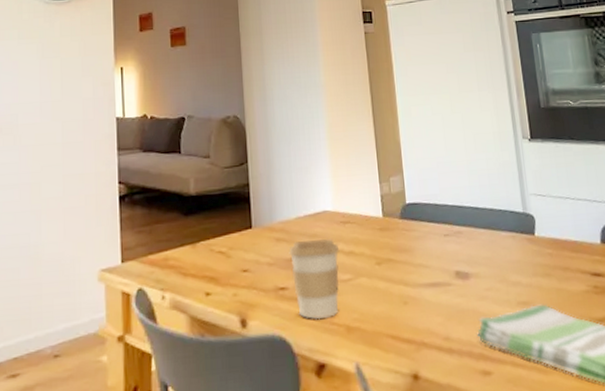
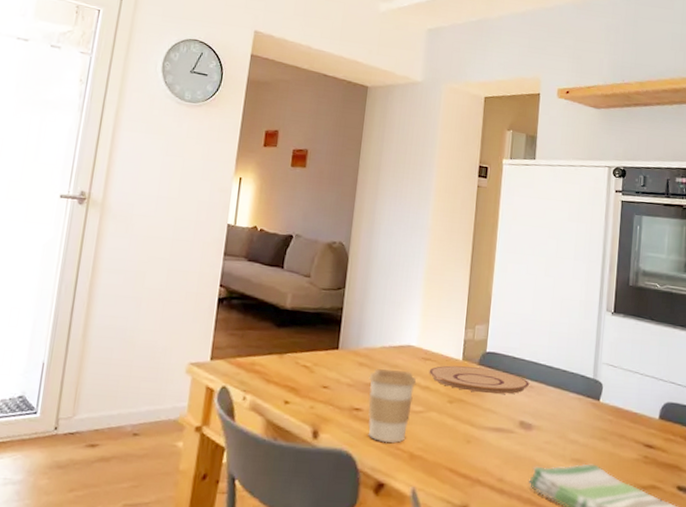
plate: none [350,221,458,249] -> present [429,365,529,394]

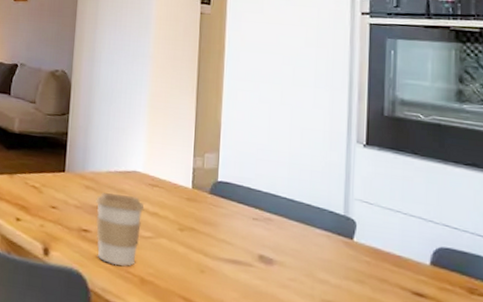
plate: present [429,365,529,394] -> none [157,193,268,226]

